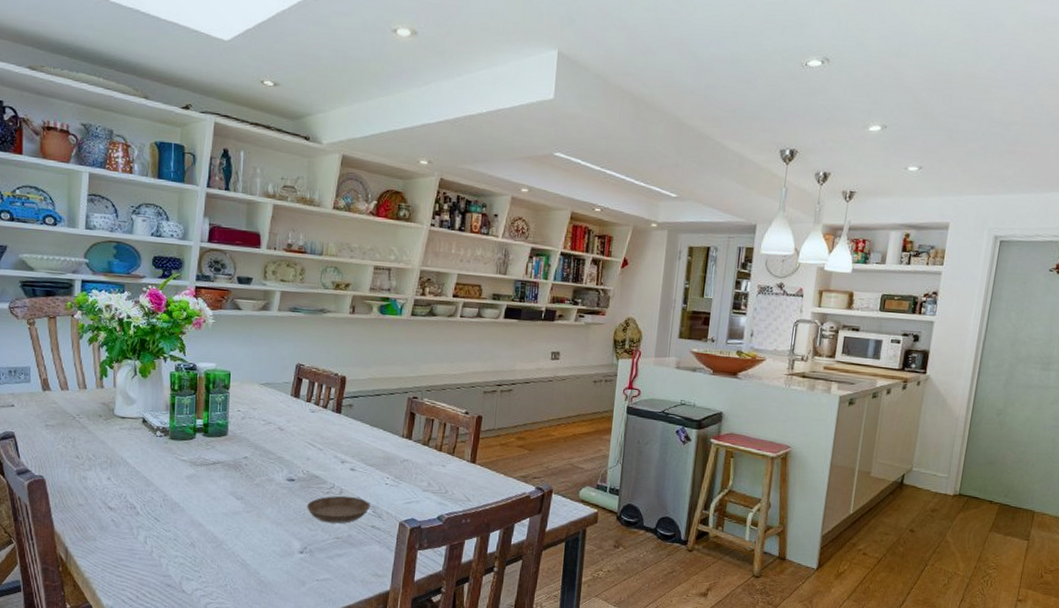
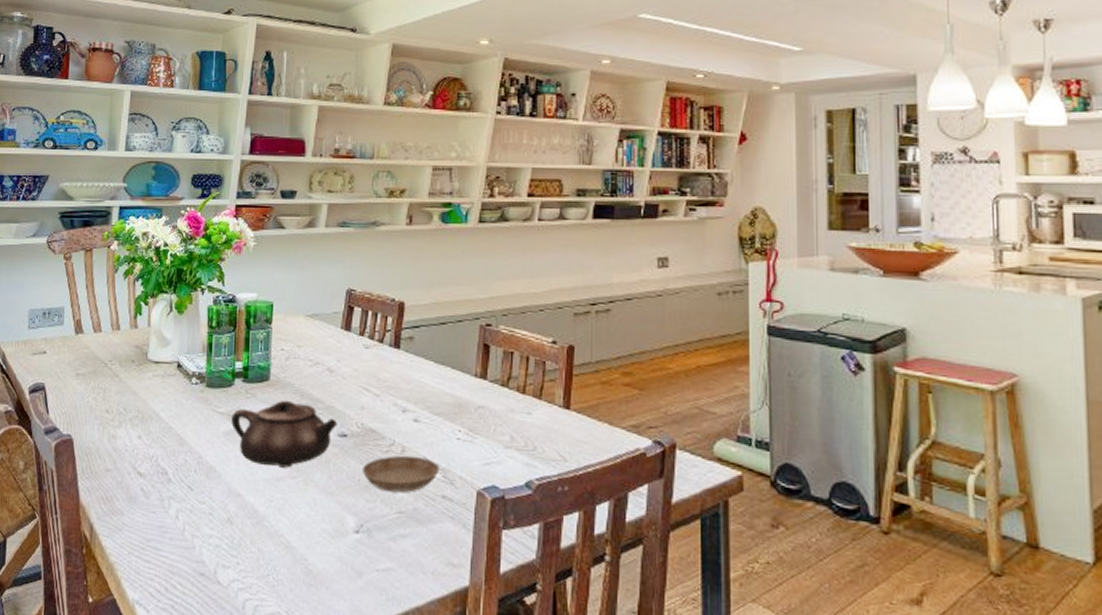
teapot: none [193,451,287,504] -> present [231,400,338,468]

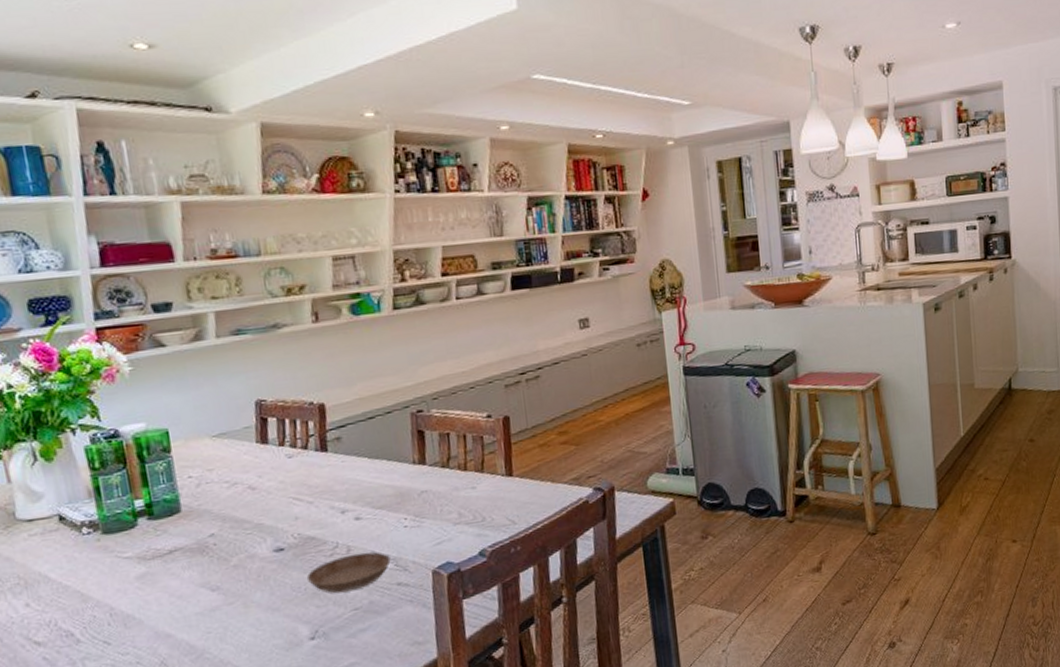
teapot: present [231,400,338,468] -> none [141,527,271,600]

